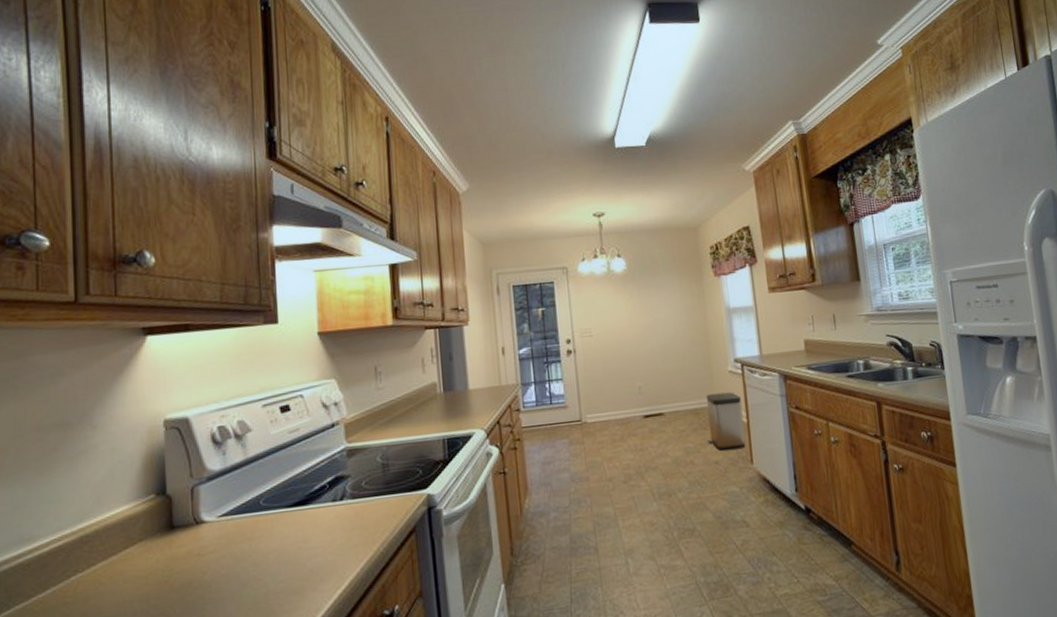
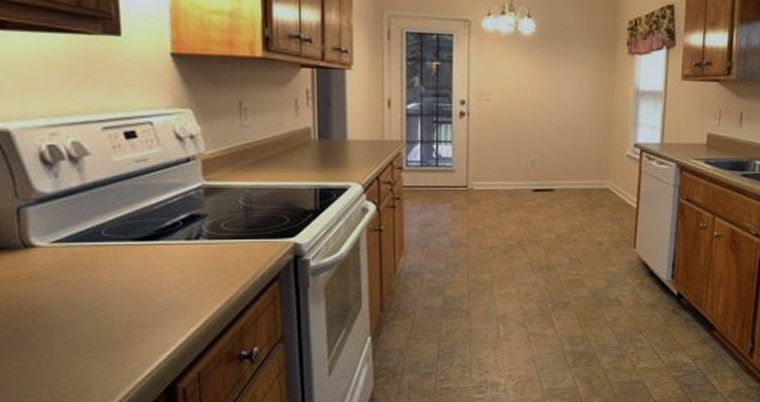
pedal bin: present [705,392,746,451] -> none [593,176,634,232]

